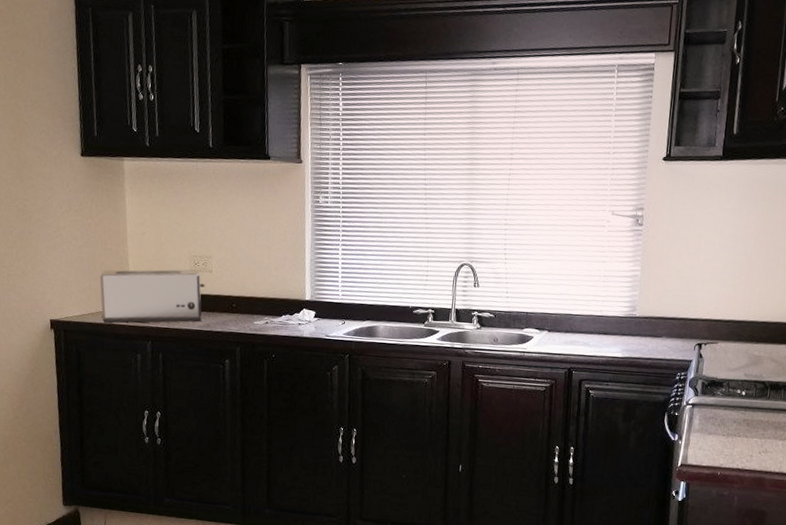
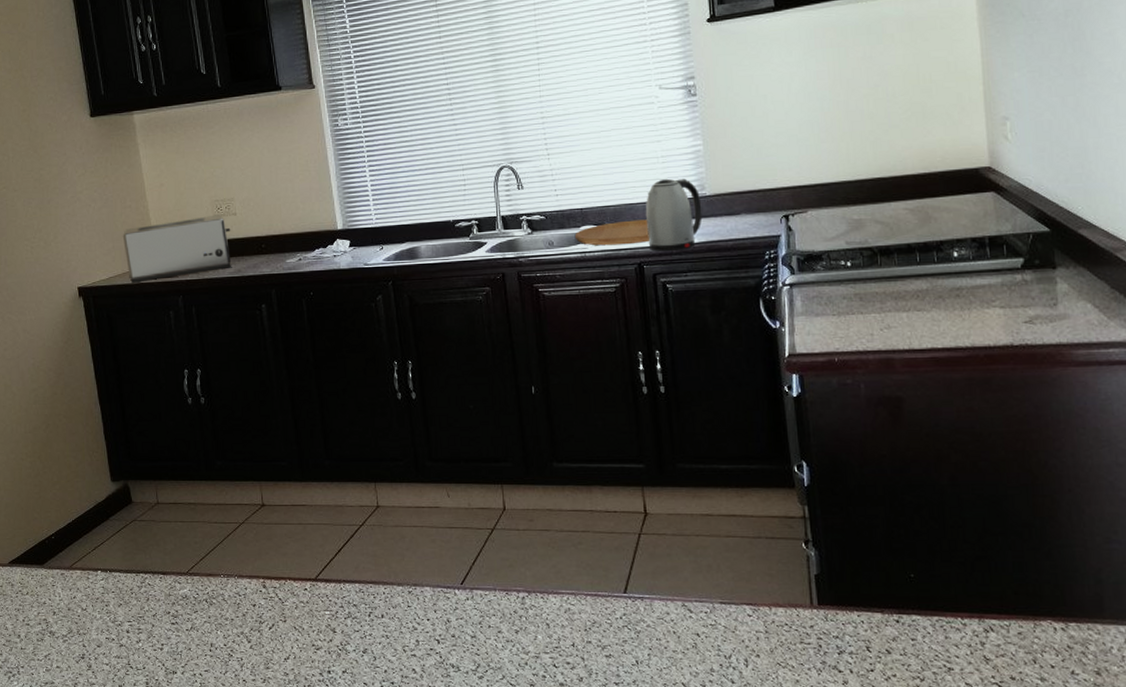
cutting board: none [517,328,583,351] -> present [574,219,649,246]
kettle: none [579,296,631,362] -> present [645,178,702,252]

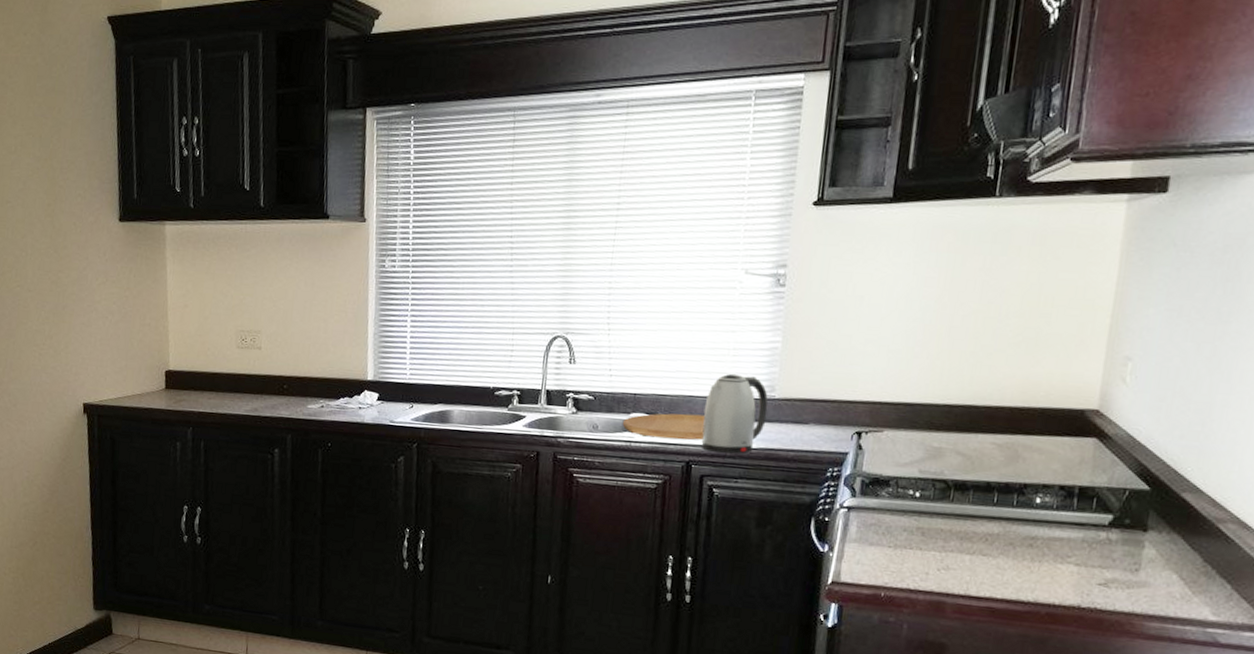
toaster: present [122,214,231,283] -> none [137,345,253,408]

